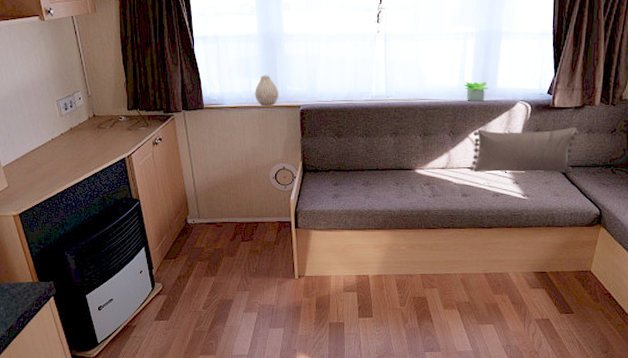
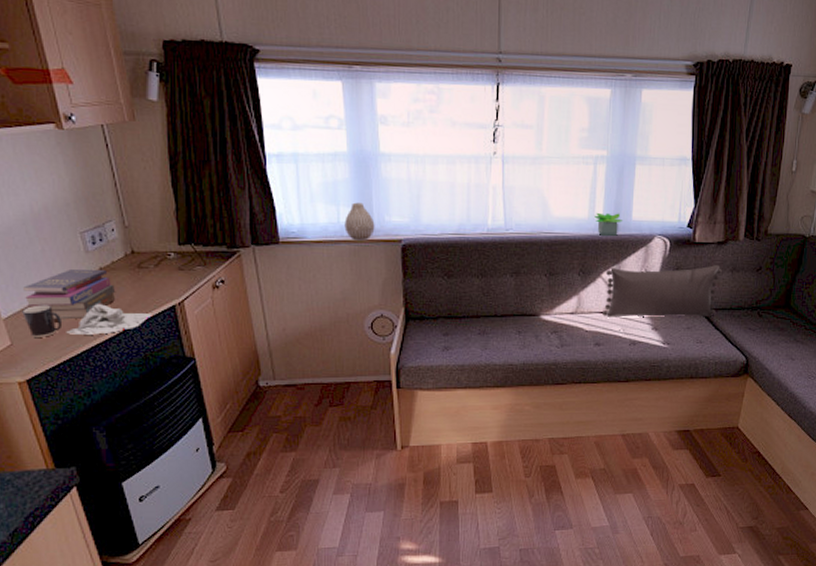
mug: none [16,156,44,181] -> present [22,305,63,337]
books: none [17,129,81,168] -> present [23,270,115,320]
tissue: none [46,156,108,180] -> present [66,304,152,335]

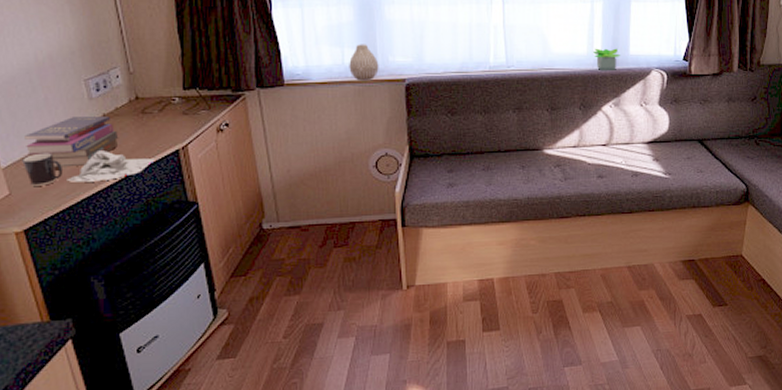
pillow: present [603,264,722,318] -> none [604,95,718,150]

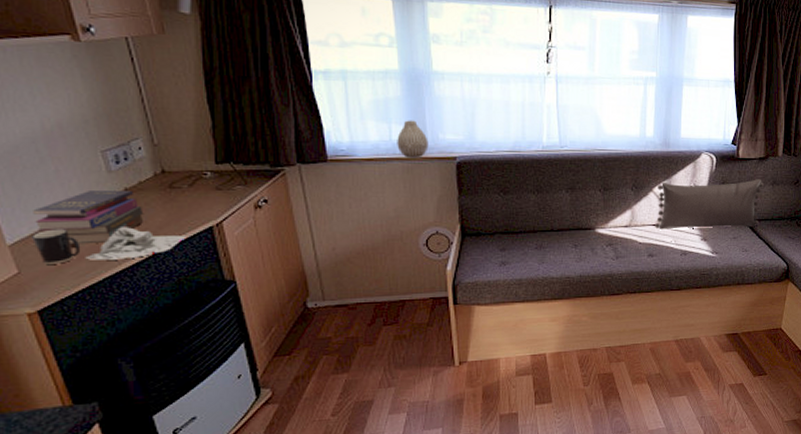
potted plant: present [593,48,621,71] -> none [646,130,673,154]
pillow: none [604,95,718,150] -> present [655,178,763,230]

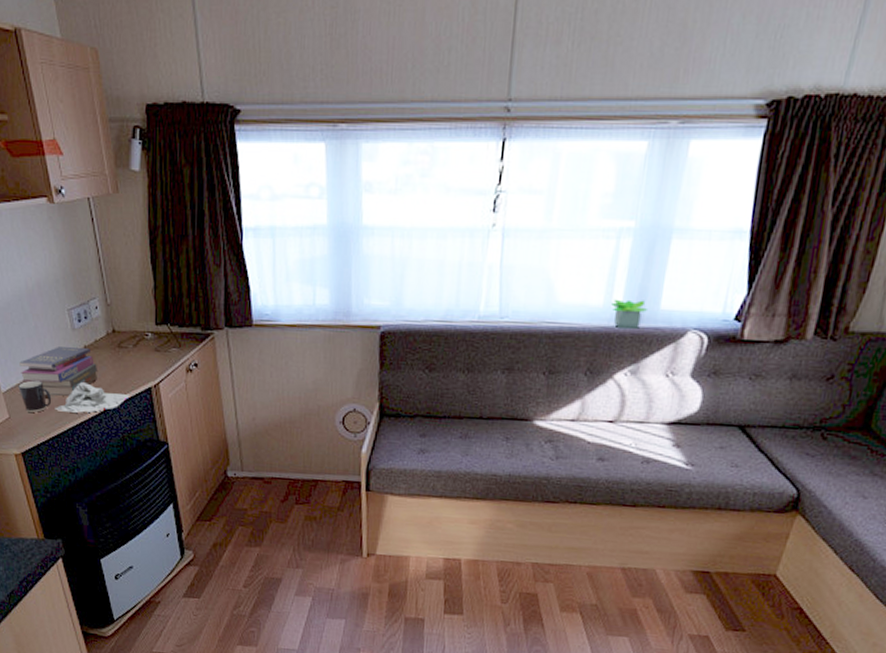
vase: present [397,120,429,158] -> none [320,282,353,326]
potted plant: none [646,130,673,154] -> present [611,298,649,330]
pillow: present [655,178,763,230] -> none [611,368,777,436]

